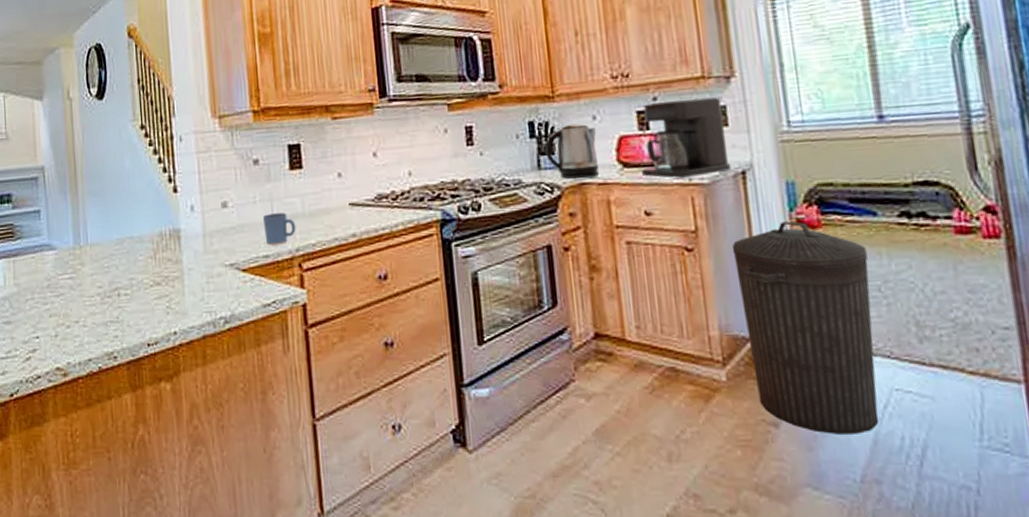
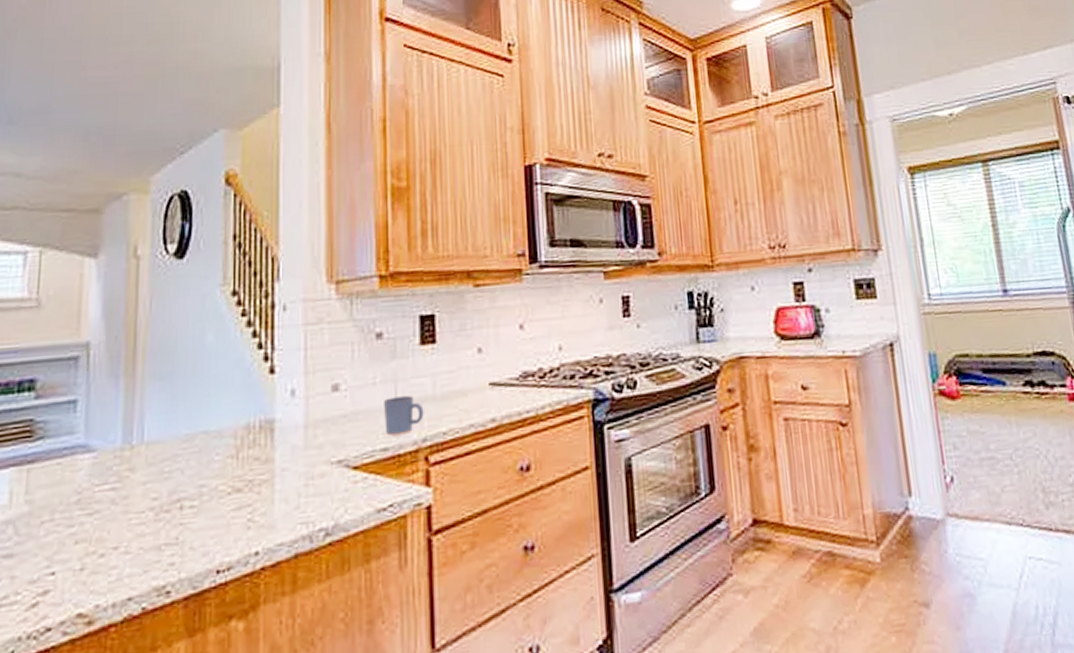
kettle: present [544,123,600,180] -> none [703,294,758,354]
coffee maker: present [640,97,732,179] -> none [797,270,881,352]
trash can: present [731,221,879,434] -> none [882,392,1016,610]

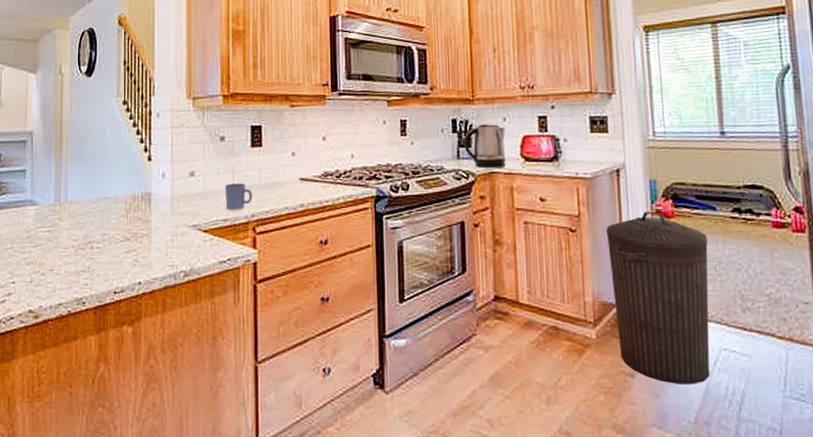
kettle: none [703,294,758,354] -> present [463,123,507,169]
trash can: none [882,392,1016,610] -> present [606,211,710,384]

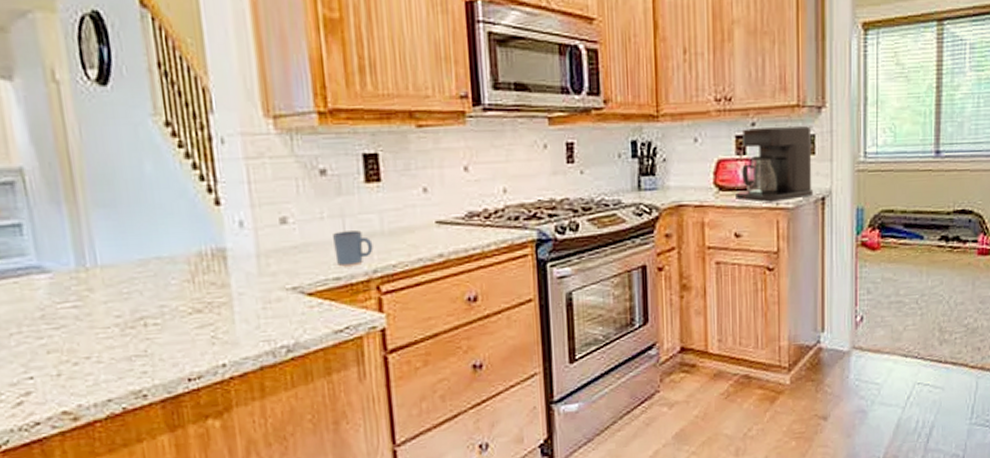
kettle: present [463,123,507,169] -> none [645,145,697,202]
coffee maker: none [538,109,609,173] -> present [734,126,814,203]
trash can: present [606,211,710,384] -> none [806,243,911,423]

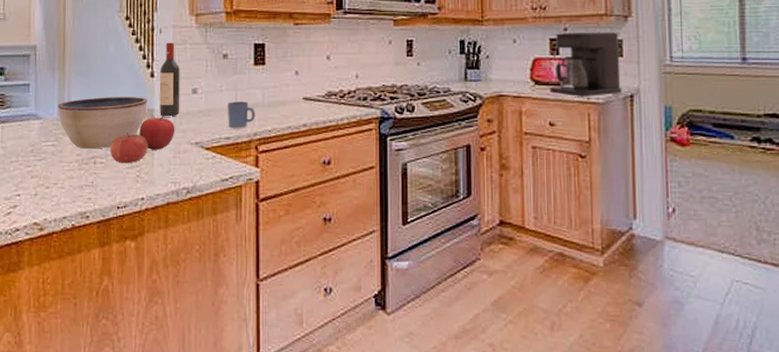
bowl: none [73,233,215,308] -> present [57,97,148,149]
fruit: none [166,281,224,323] -> present [110,132,148,164]
fruit: none [207,256,261,302] -> present [139,116,175,150]
wine bottle: none [228,156,265,258] -> present [160,42,180,117]

